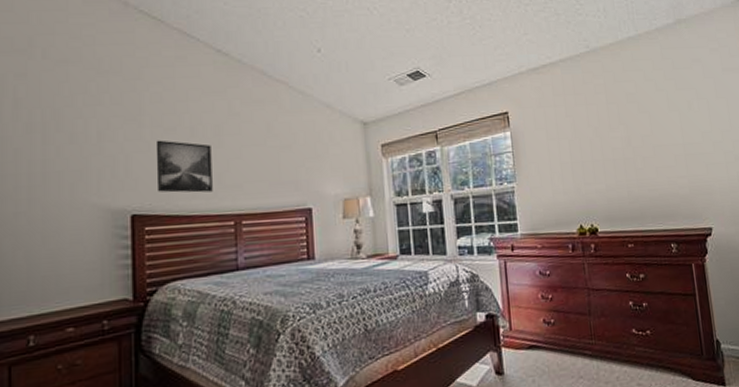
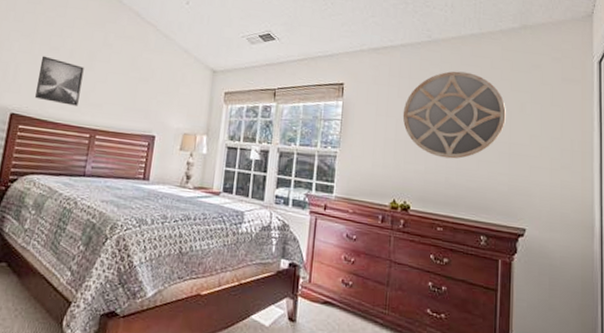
home mirror: none [574,78,676,172] -> present [402,71,506,159]

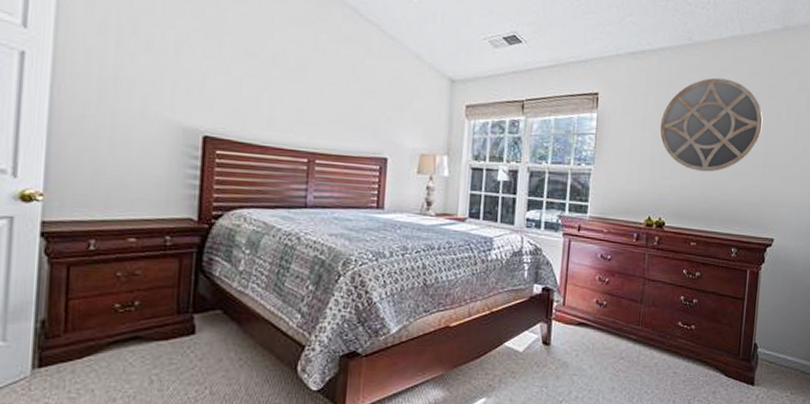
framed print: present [35,55,84,106] -> none [233,63,293,126]

